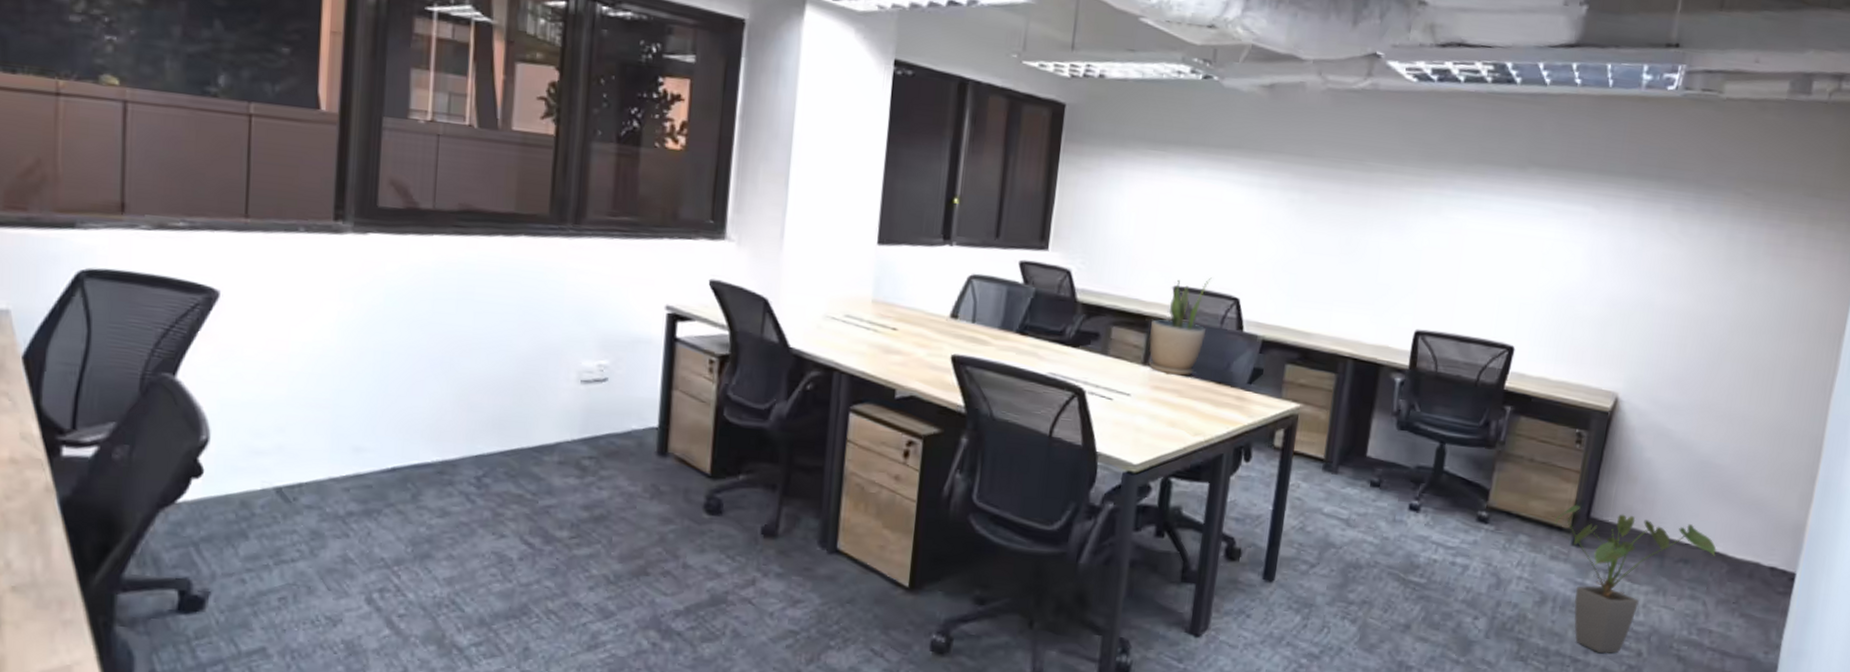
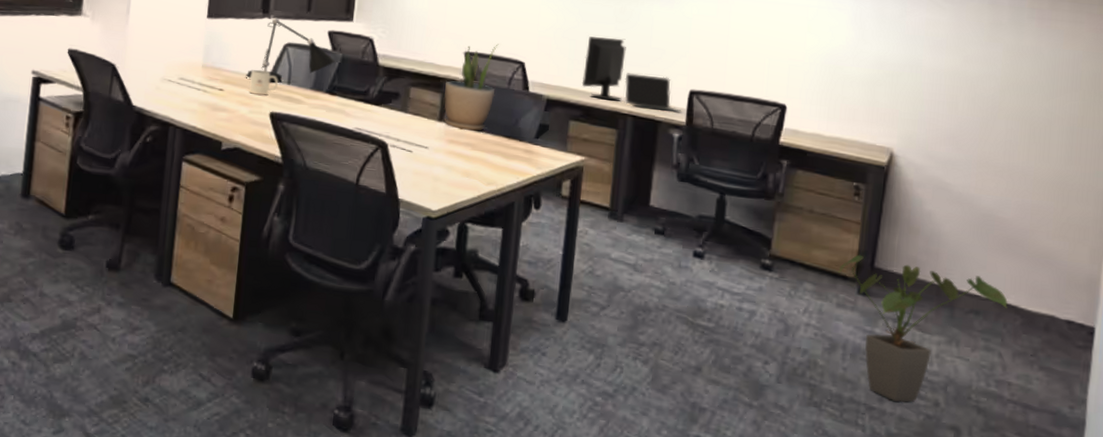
desk lamp: none [923,244,1027,321] -> present [245,17,335,83]
mug: none [927,306,961,336] -> present [249,70,278,95]
monitor: none [1300,270,1350,343] -> present [581,36,626,101]
laptop: none [1345,311,1404,355] -> present [624,73,681,112]

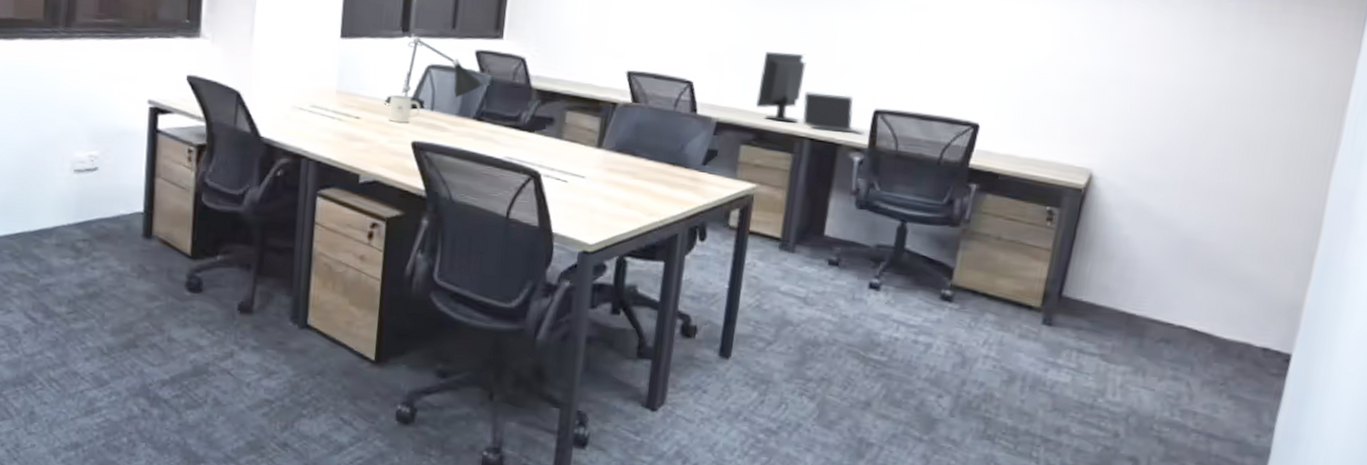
potted plant: present [444,44,499,131] -> none [603,61,665,158]
house plant: present [838,254,1008,403] -> none [1023,283,1202,434]

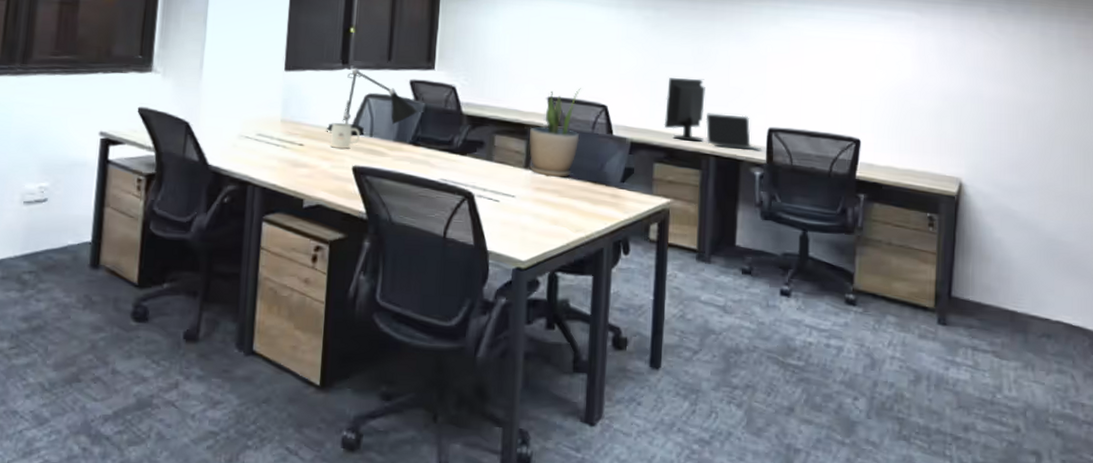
potted plant: none [603,61,665,158] -> present [529,88,581,178]

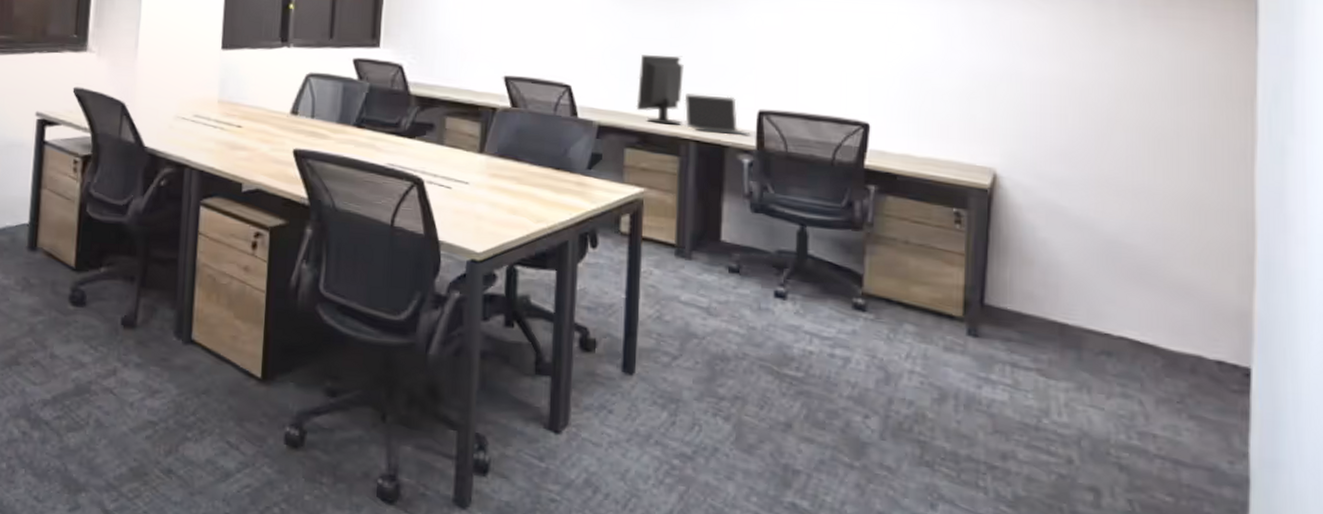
desk lamp: present [326,68,418,135] -> none [265,46,362,117]
mug: present [330,123,360,149] -> none [269,104,301,131]
potted plant: present [529,88,581,178] -> none [484,66,541,163]

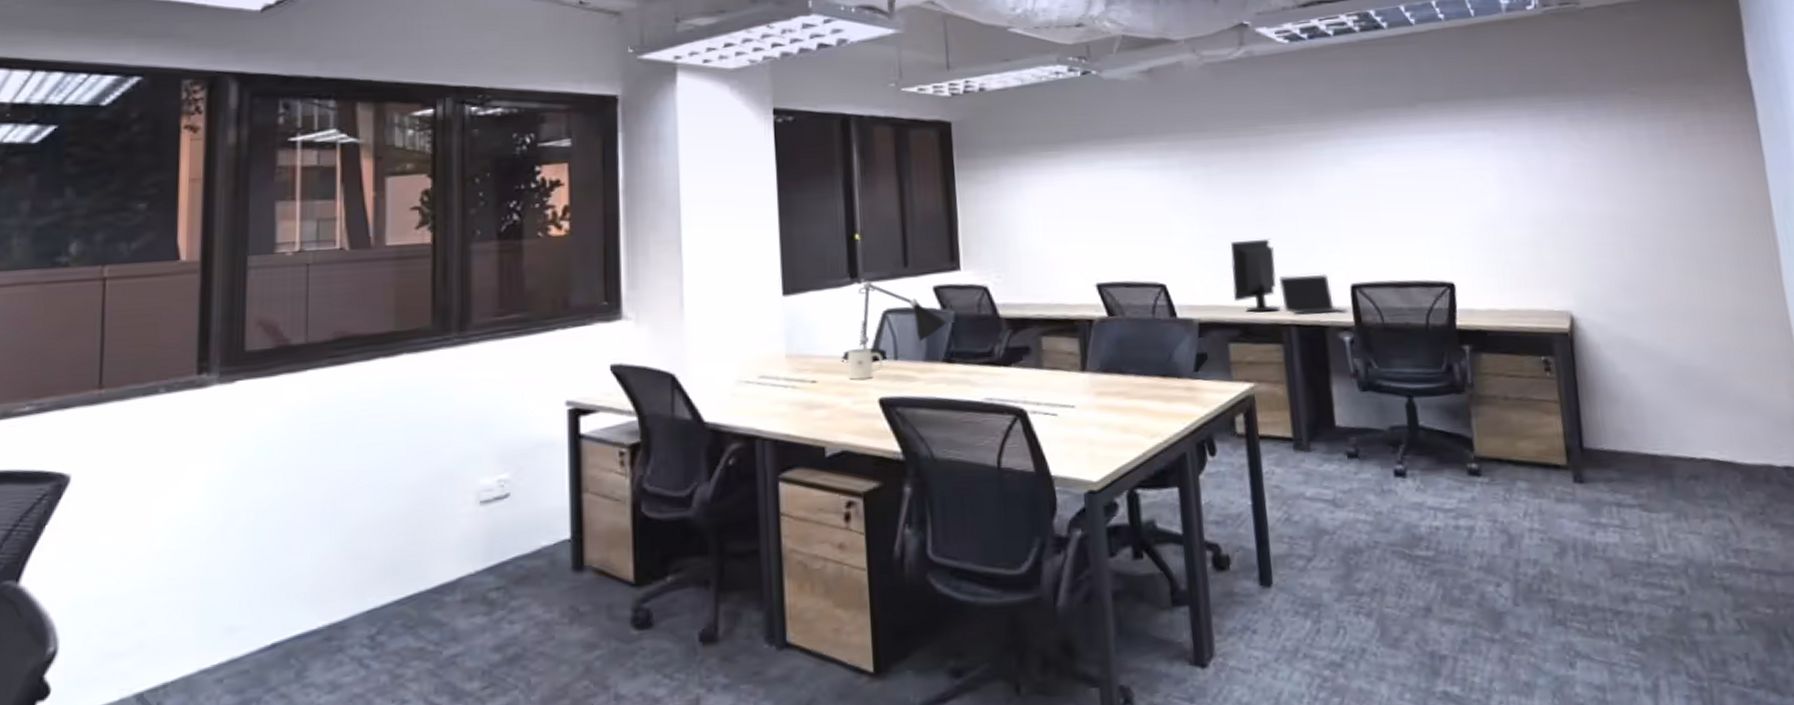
desk lamp: none [265,46,362,117] -> present [841,280,947,362]
mug: none [269,104,301,131] -> present [847,348,883,380]

